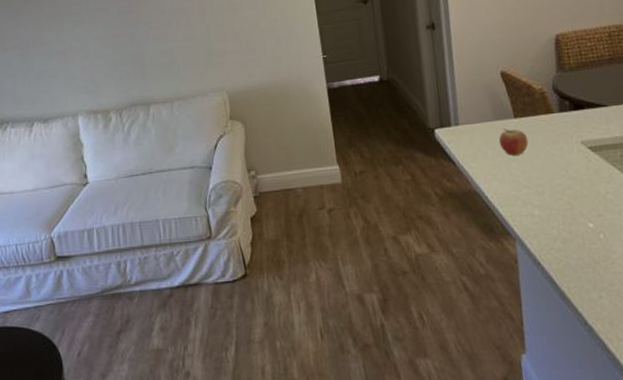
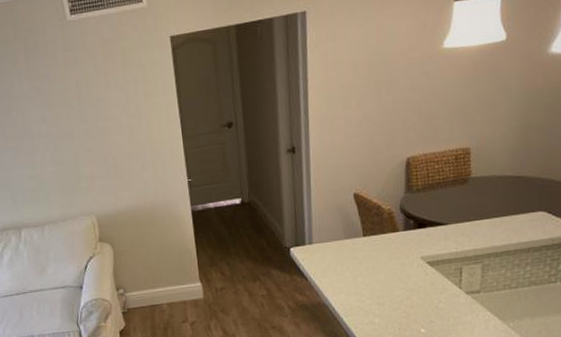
fruit: present [498,128,529,156] -> none [347,246,374,271]

